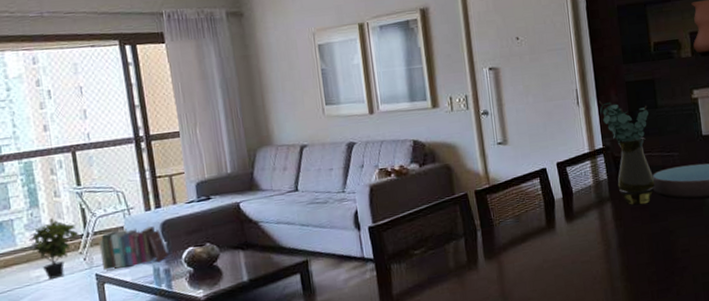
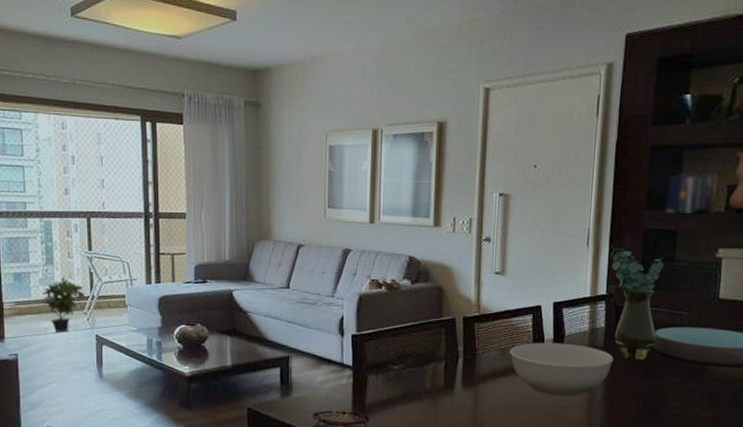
books: present [98,226,169,270] -> none [102,297,162,334]
bowl: none [524,199,621,253] -> present [510,342,614,397]
books: none [637,22,684,65] -> present [665,171,719,215]

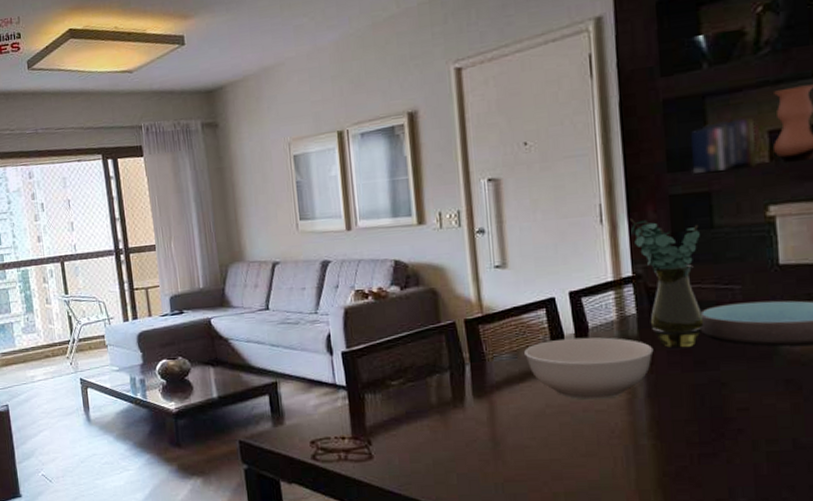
potted plant: present [41,277,86,332] -> none [25,323,67,380]

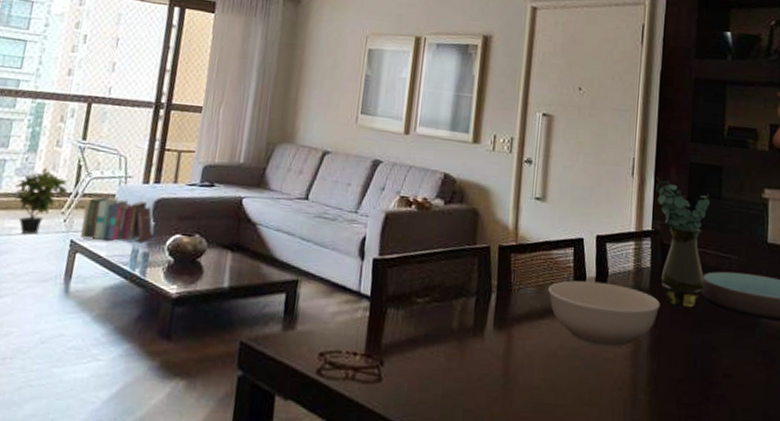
potted plant: none [25,323,67,380] -> present [14,168,68,235]
books: none [83,337,144,375] -> present [80,196,153,244]
books: present [690,118,758,173] -> none [710,107,761,153]

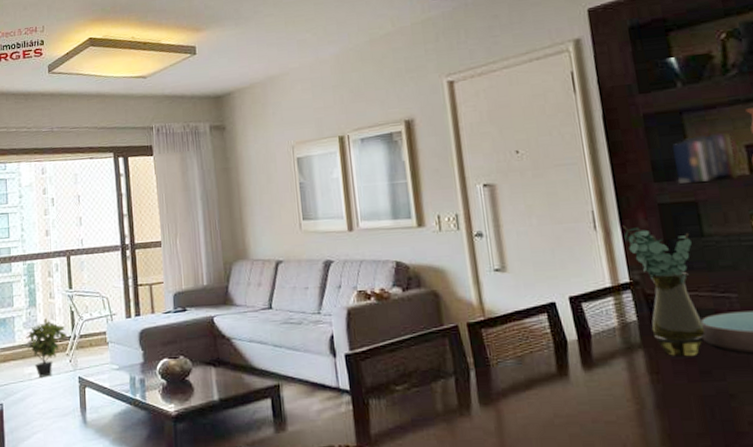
books: present [80,196,153,244] -> none [83,334,145,374]
bowl: present [548,280,661,348] -> none [528,343,658,410]
books: none [710,107,761,153] -> present [672,133,739,183]

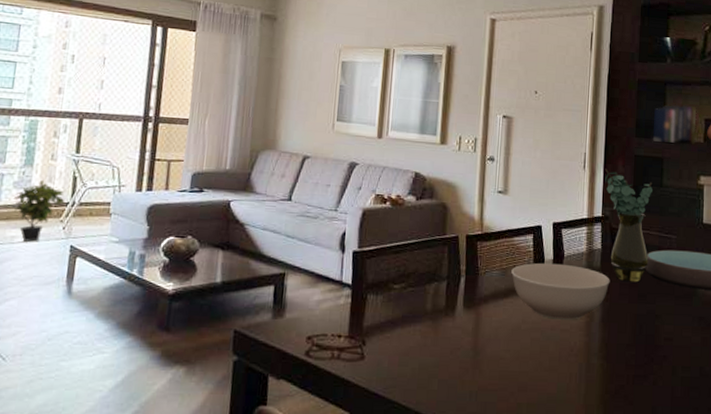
bowl: none [528,343,658,410] -> present [511,262,610,320]

